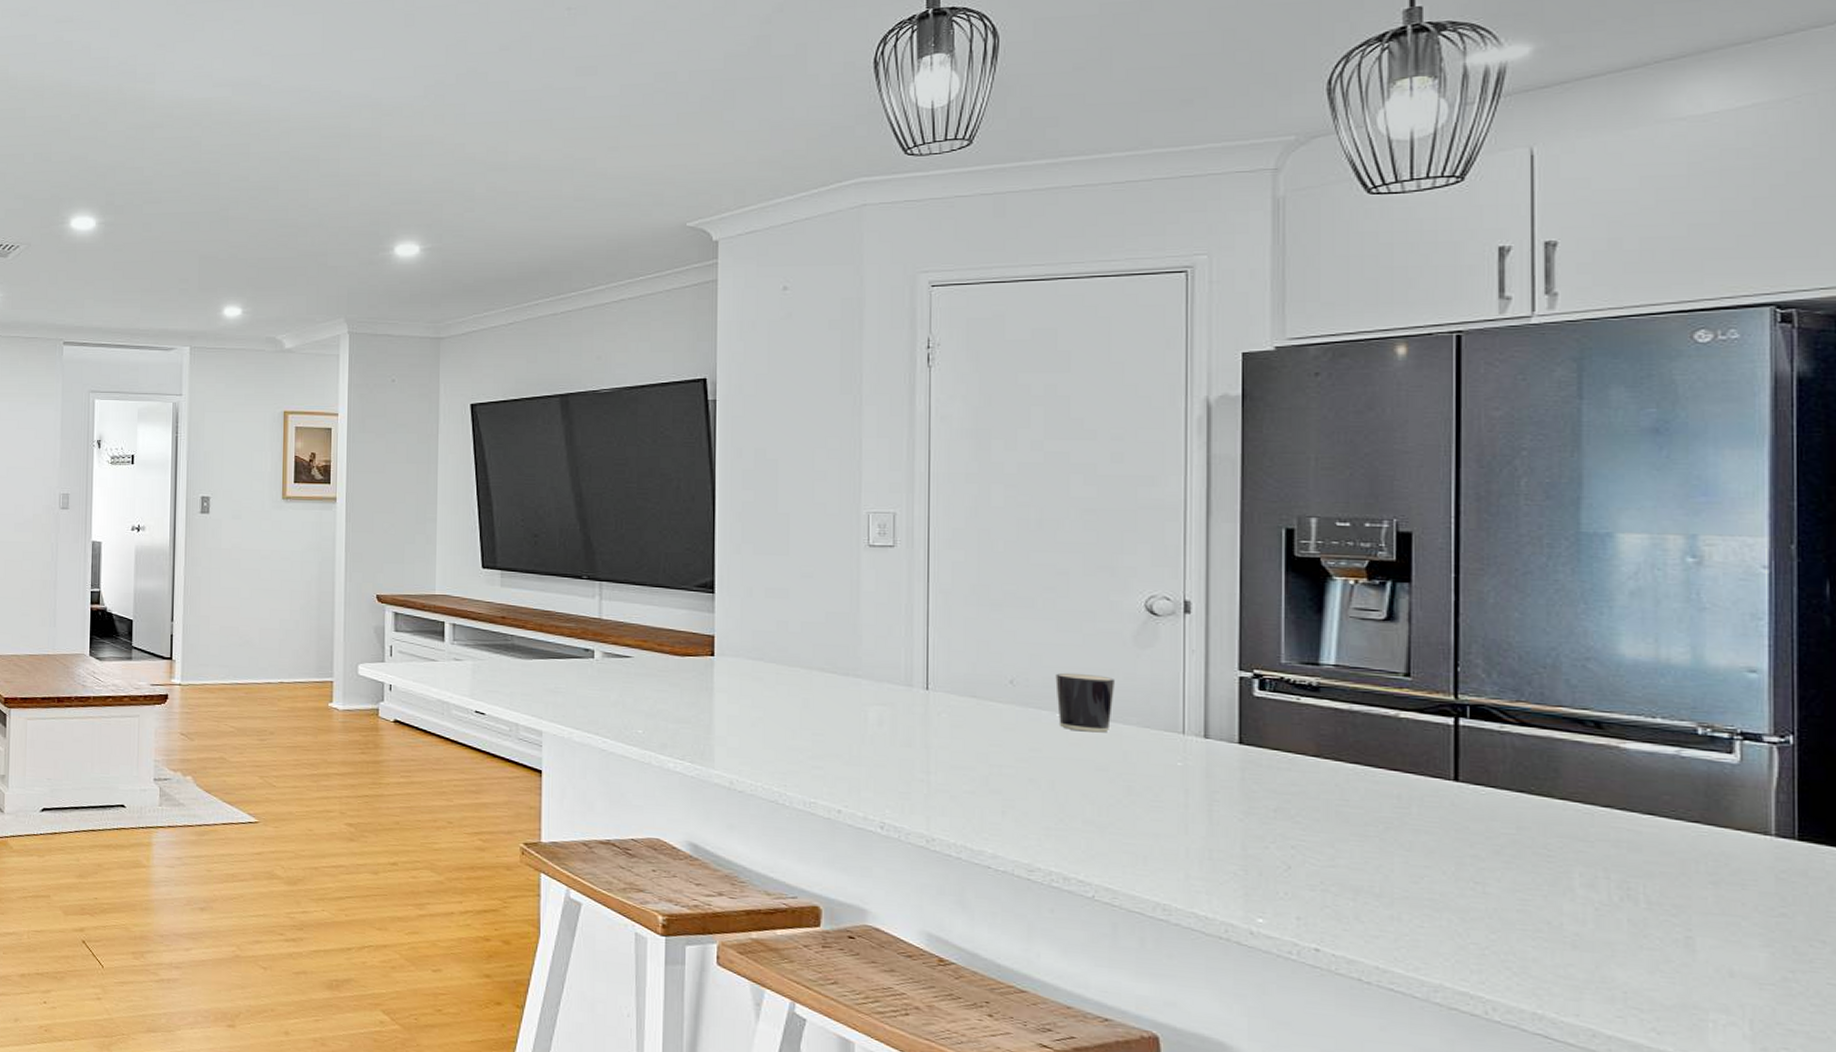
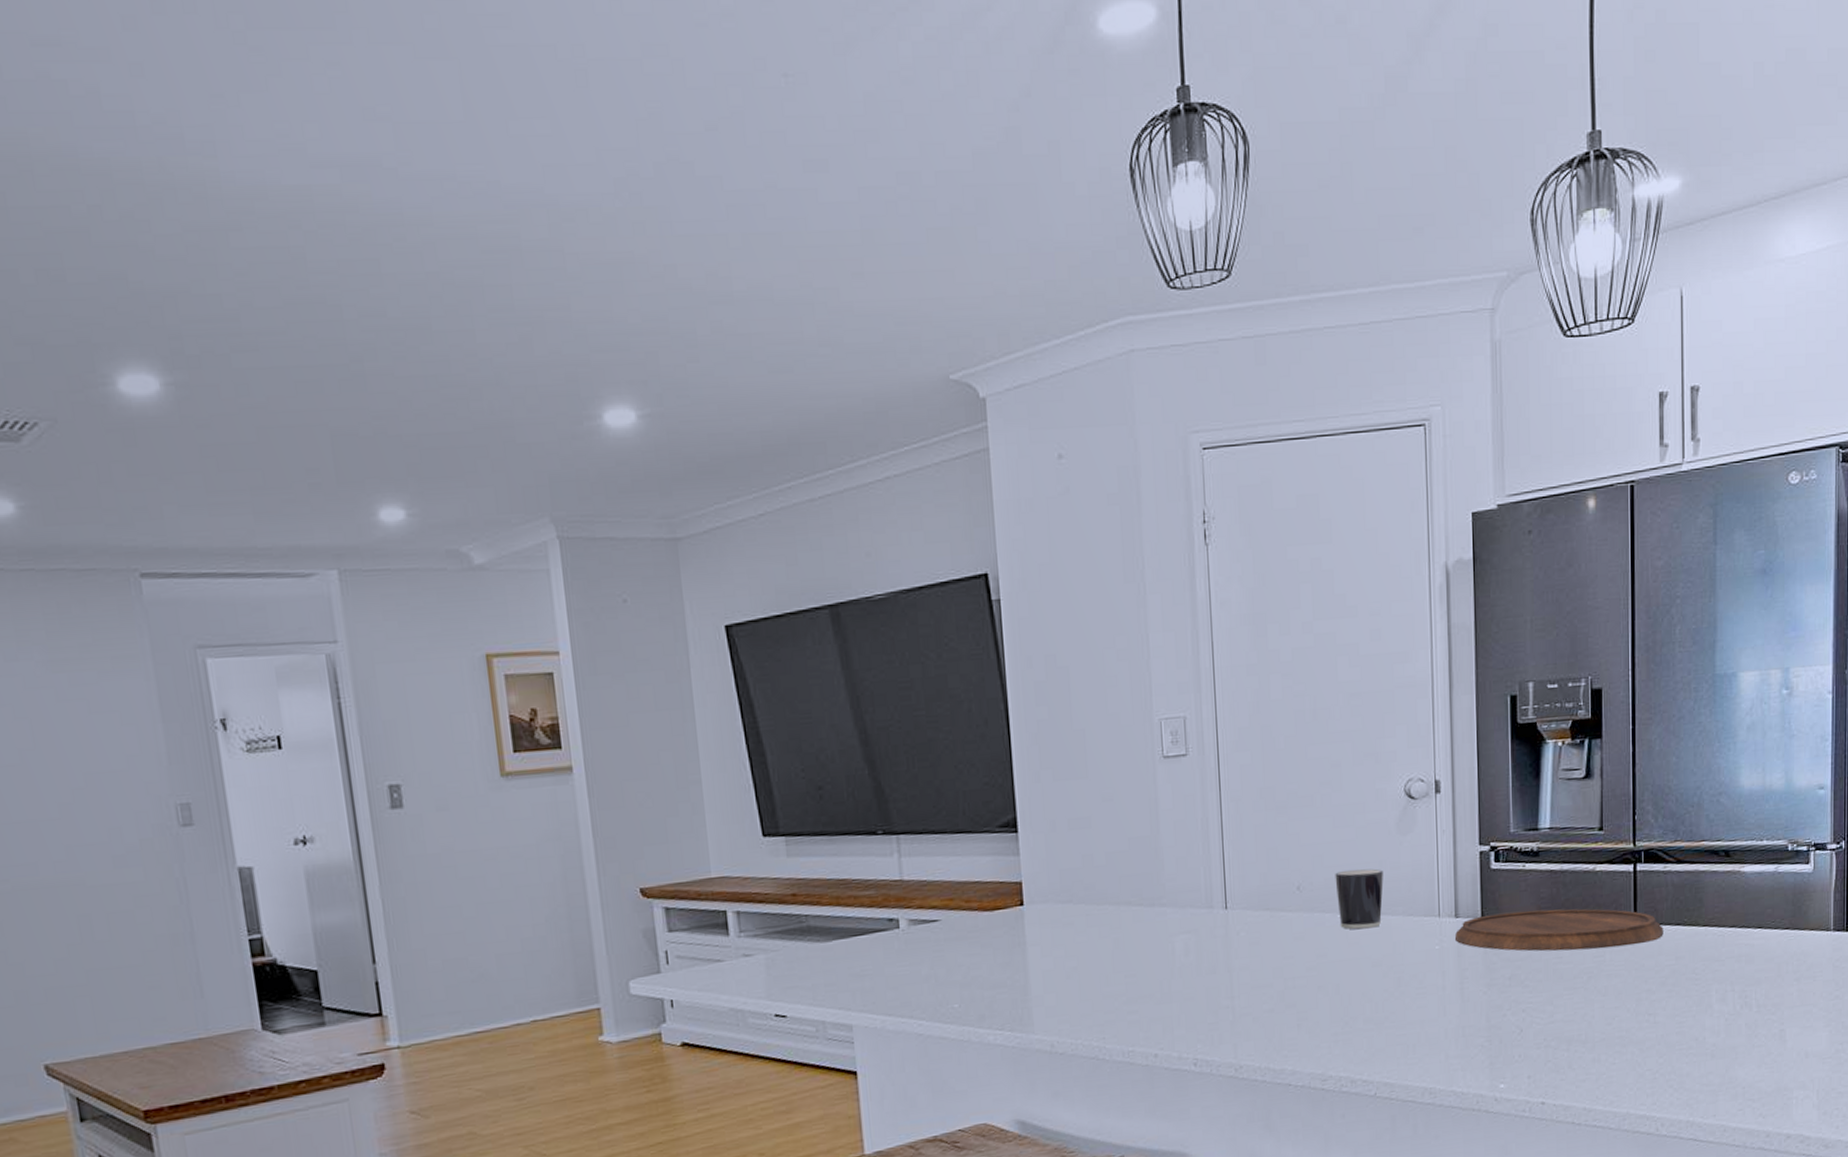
cutting board: none [1204,741,1498,804] -> present [1455,908,1663,952]

